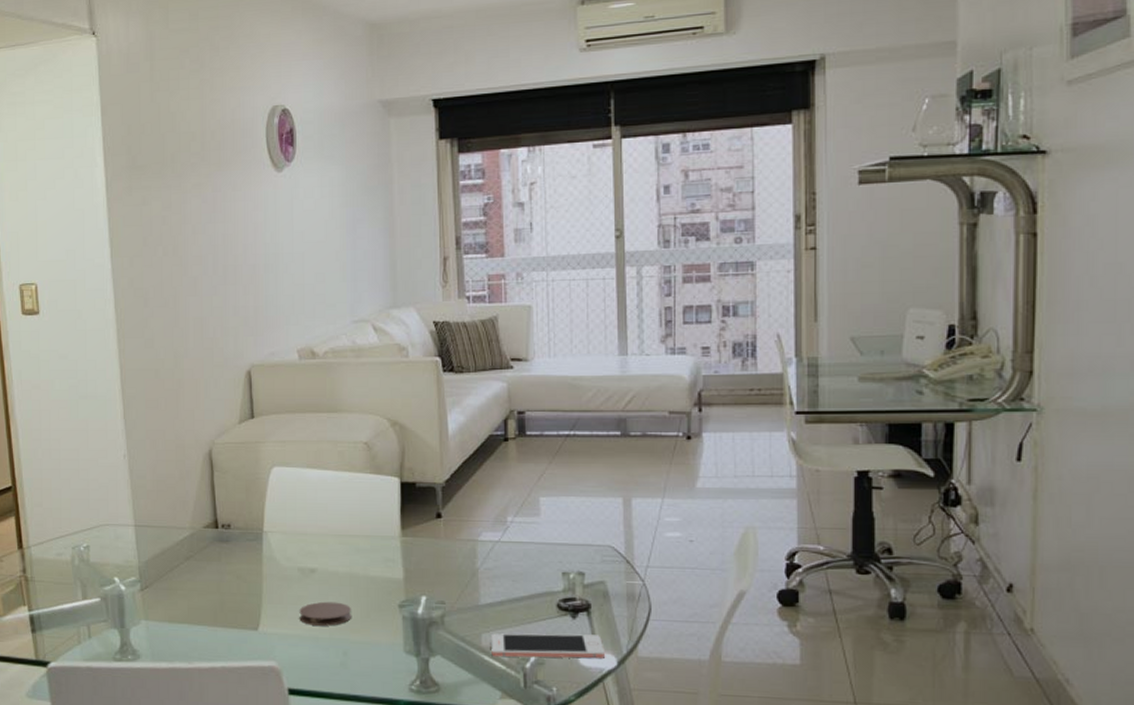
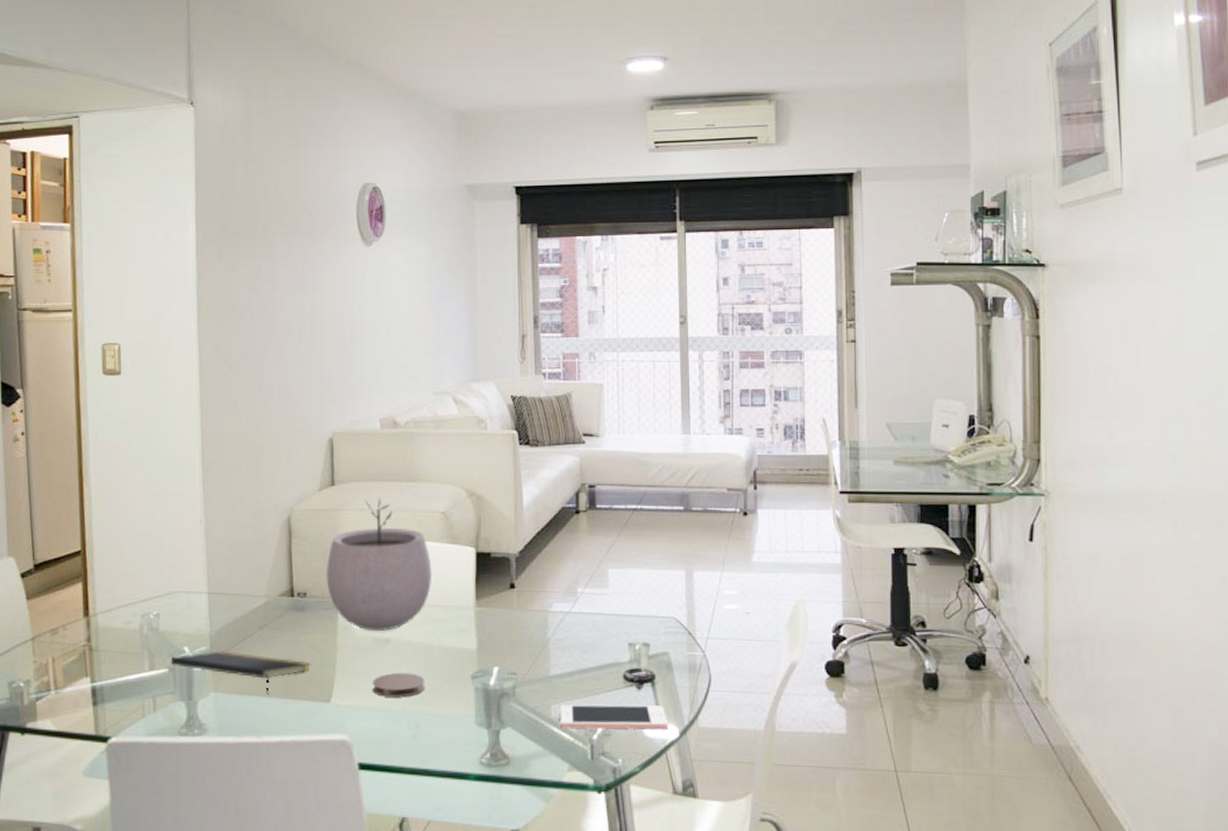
notepad: none [102,581,238,623] -> present [170,651,311,695]
plant pot: none [248,430,357,562] -> present [325,498,433,632]

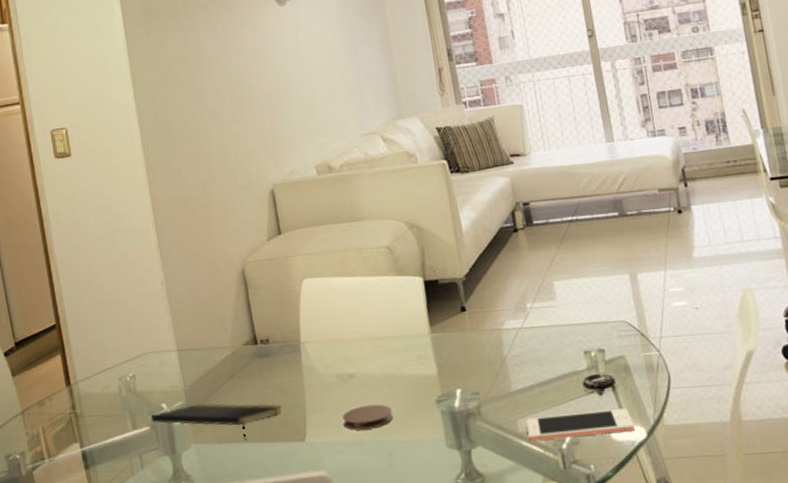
plant pot: present [325,498,433,632] -> none [284,241,386,369]

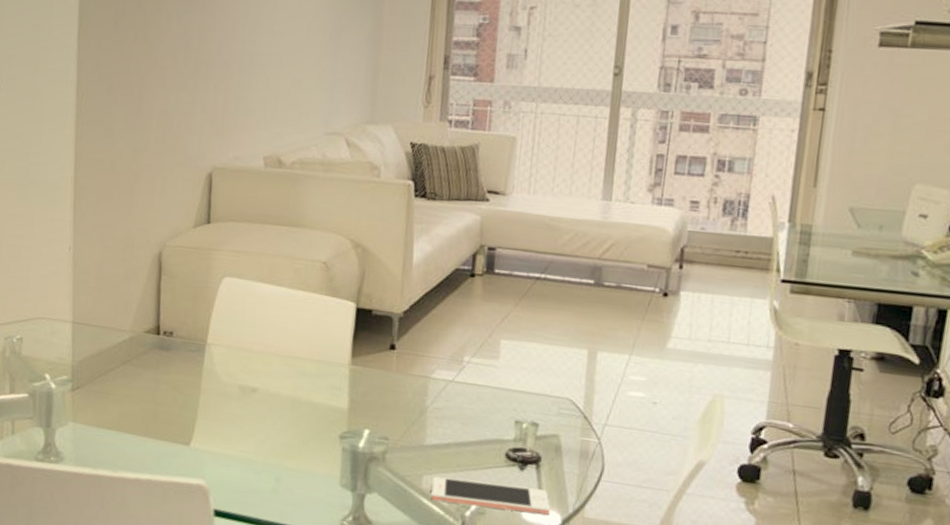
notepad: present [150,403,283,440] -> none [30,381,173,431]
coaster: present [342,404,394,430] -> none [234,423,290,450]

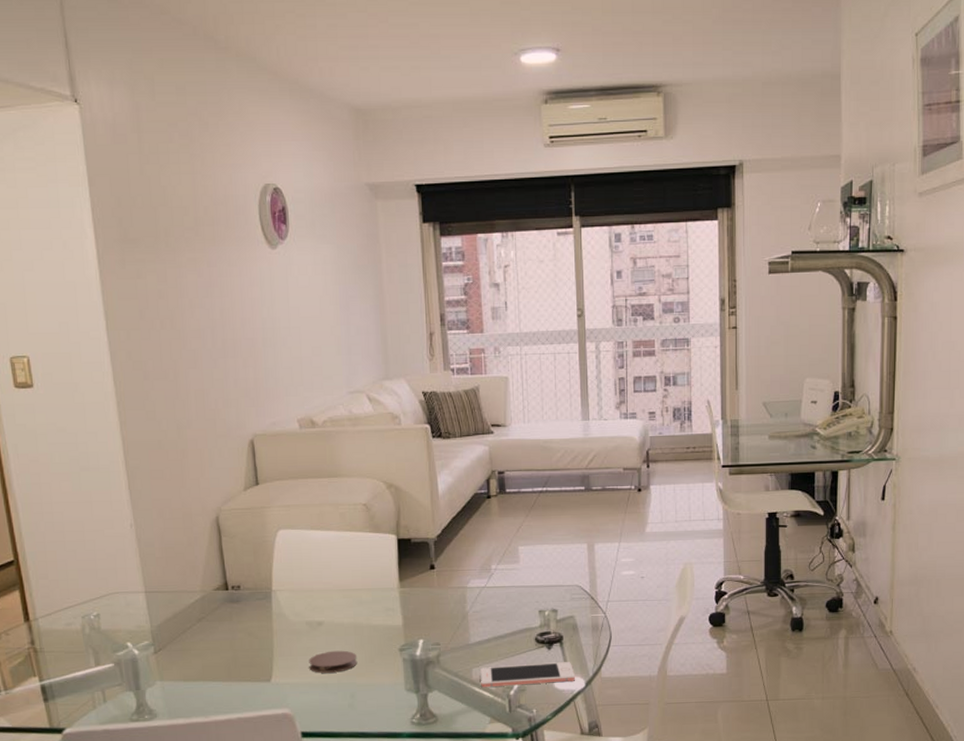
coaster: none [234,423,290,450] -> present [309,650,358,673]

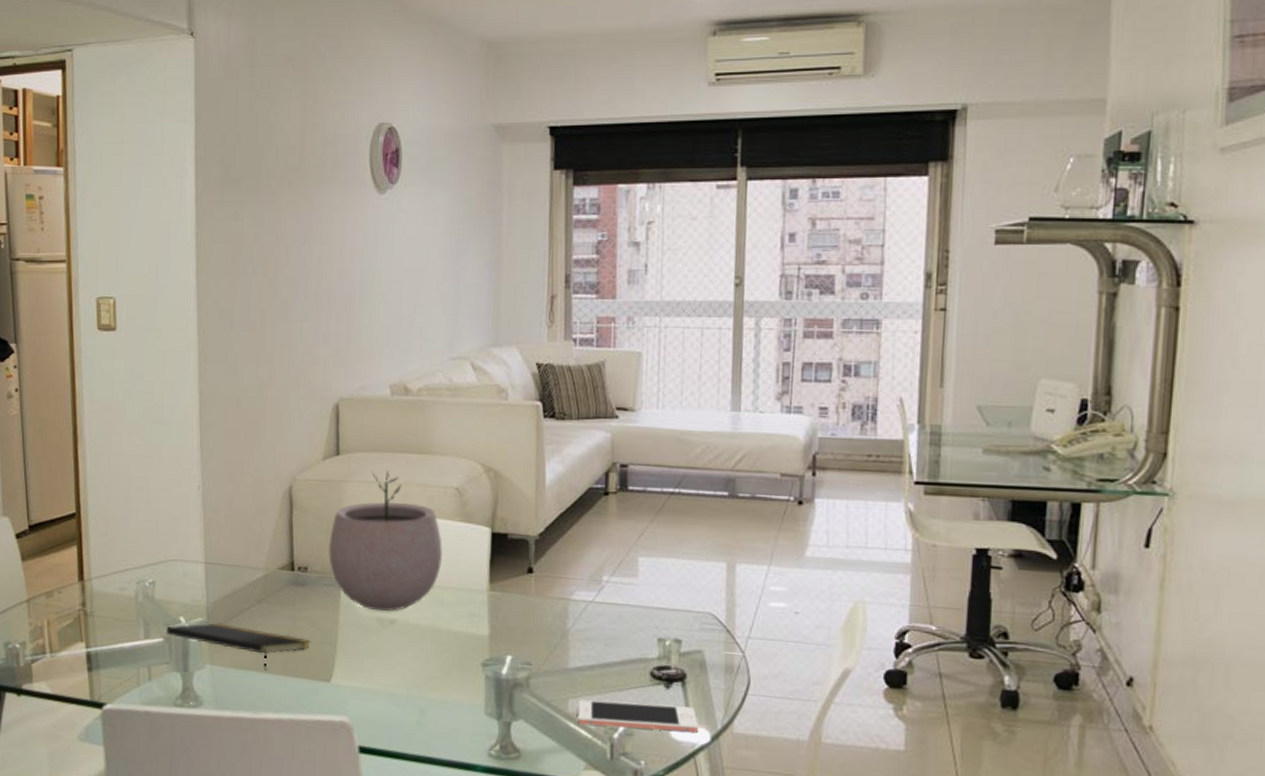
notepad: none [115,643,250,679] -> present [166,622,311,671]
plant pot: none [256,494,358,616] -> present [328,470,443,612]
coaster: present [309,650,358,673] -> none [375,655,432,682]

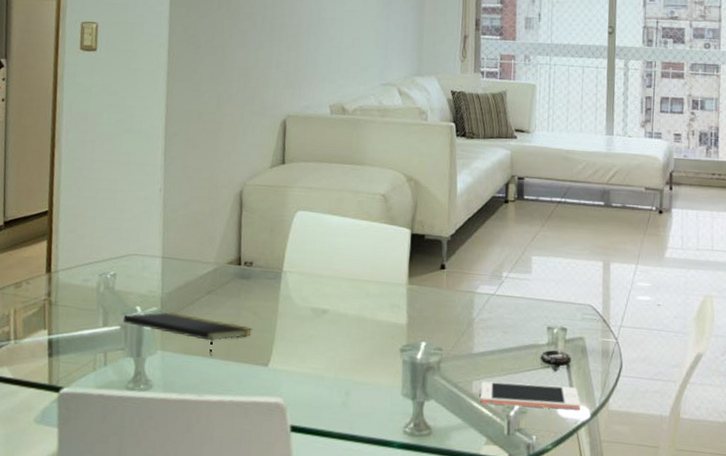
plant pot: present [328,470,443,612] -> none [271,178,370,302]

